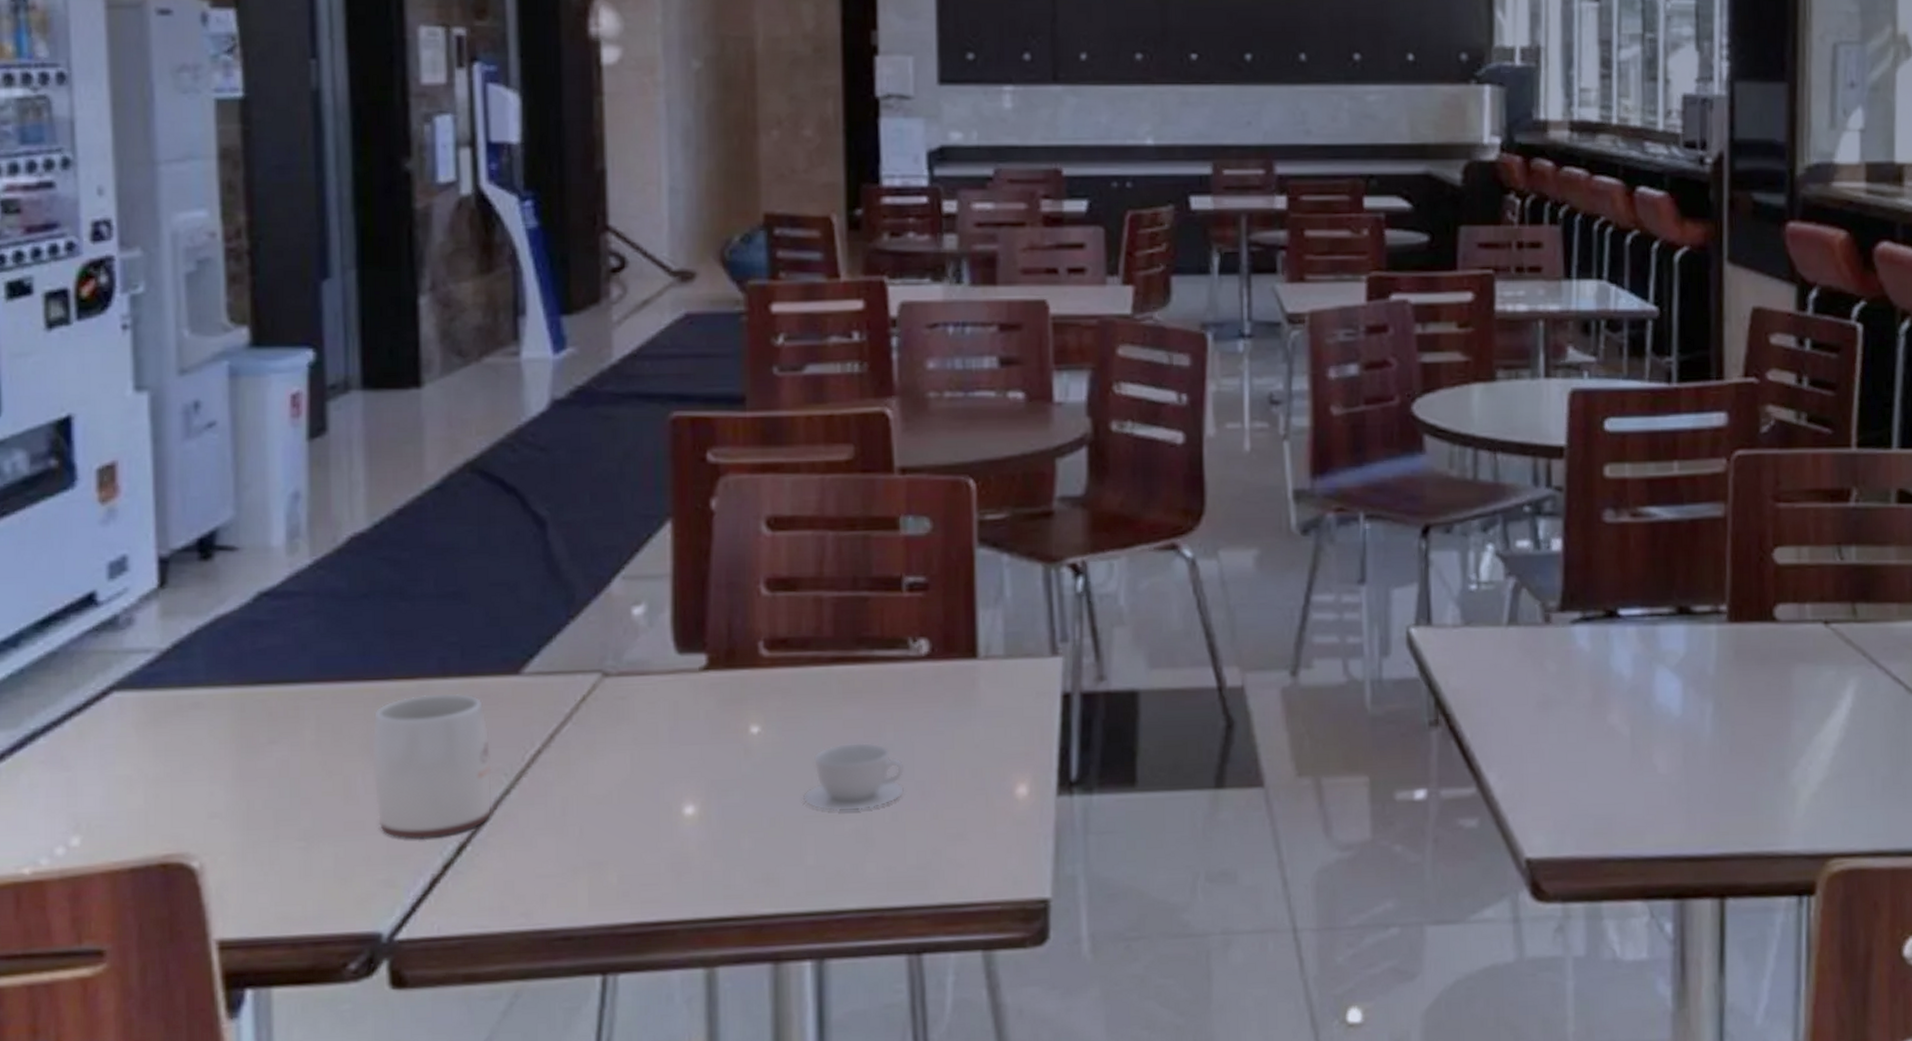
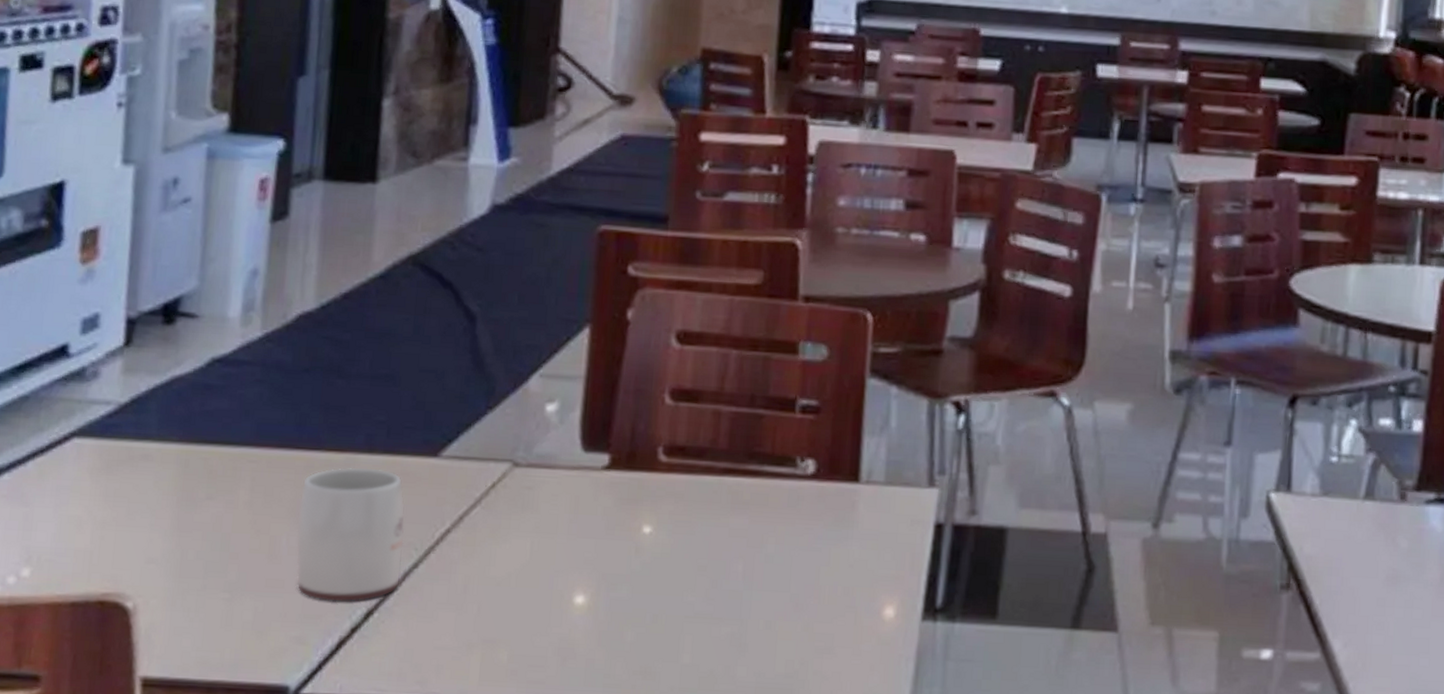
teacup: present [802,742,905,811] -> none [684,550,782,615]

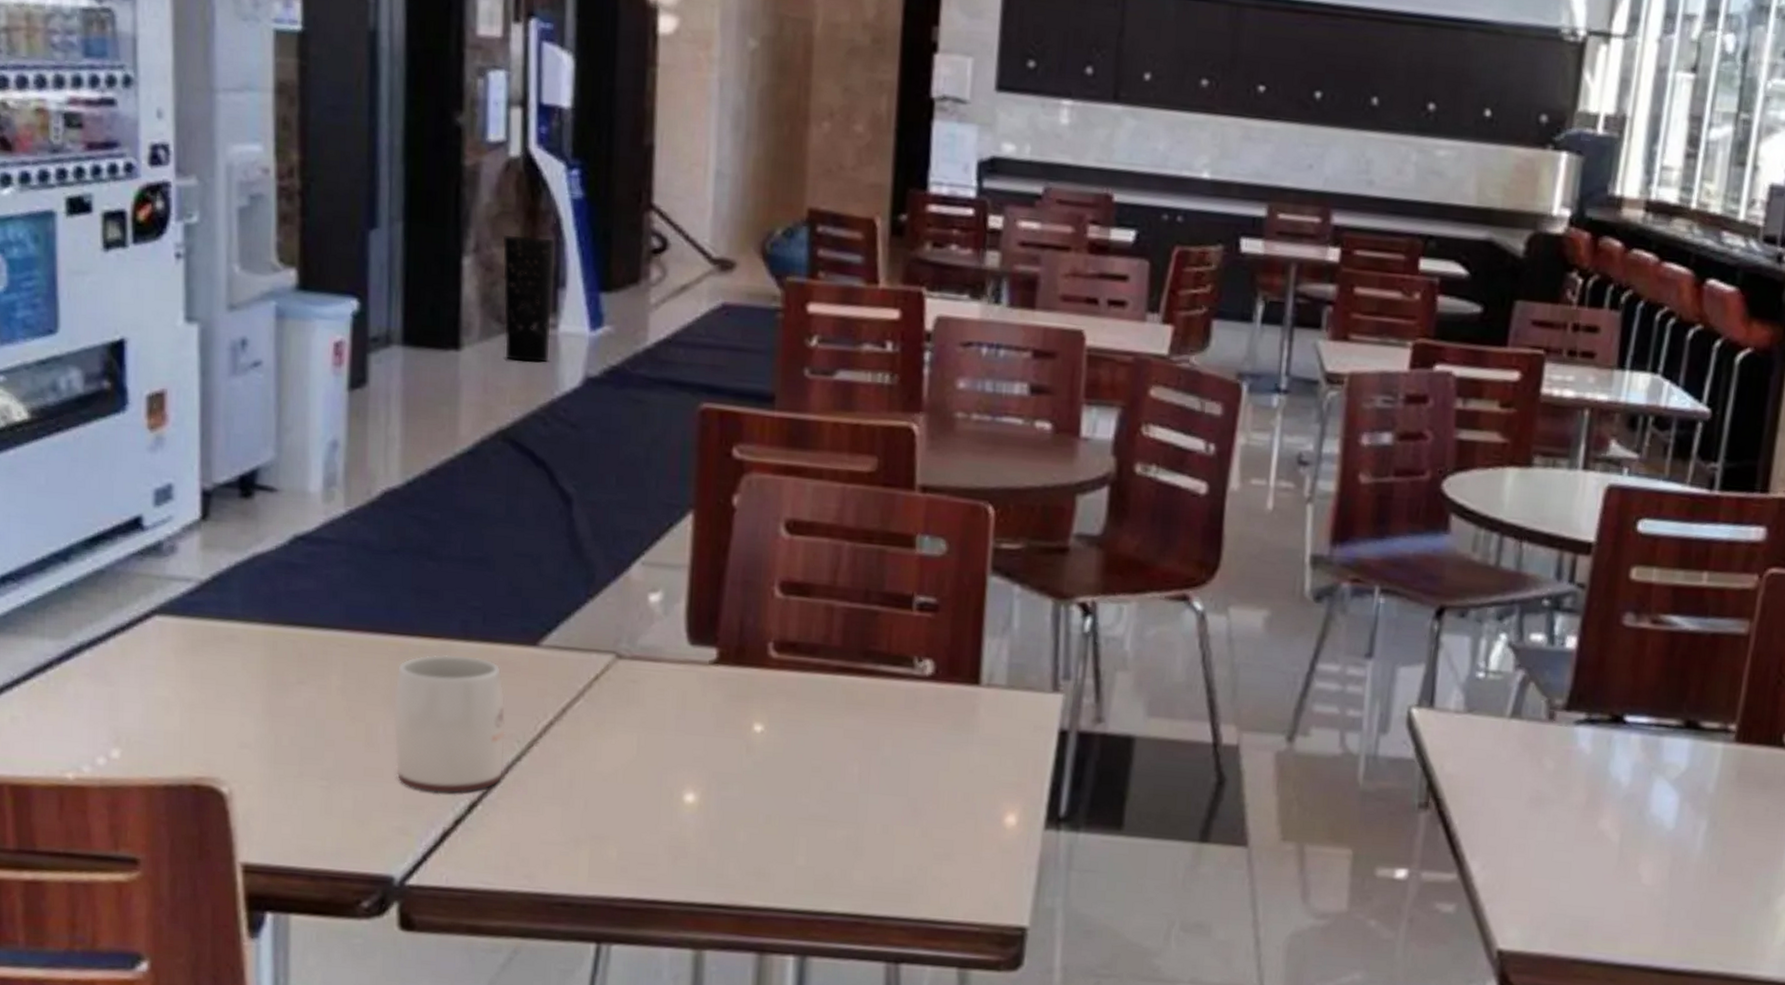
umbrella stand: none [418,79,468,193] -> present [502,235,554,363]

